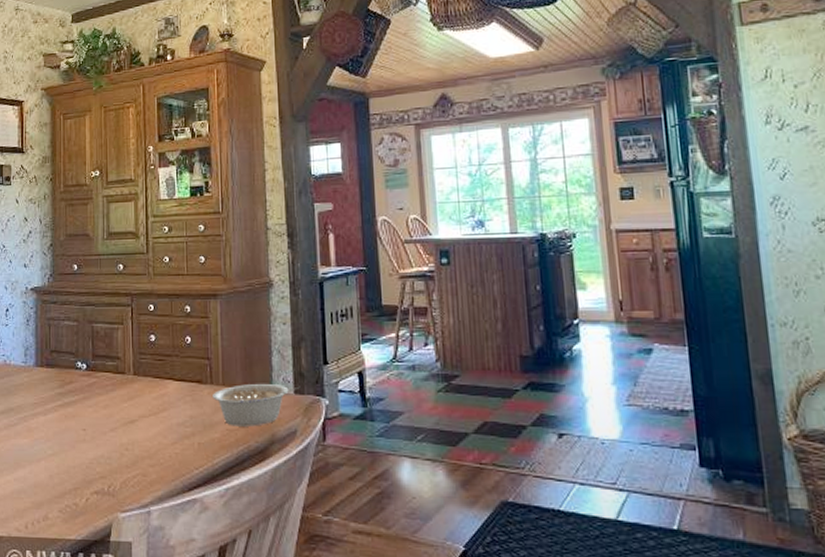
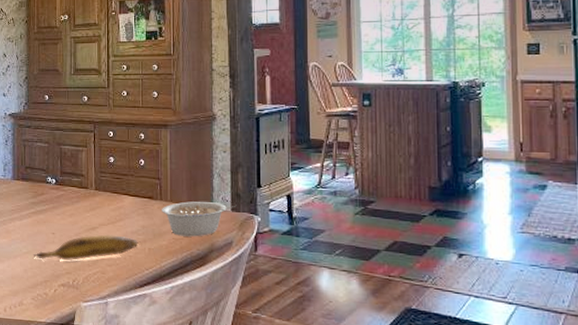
banana: none [60,428,185,462] -> present [33,234,137,261]

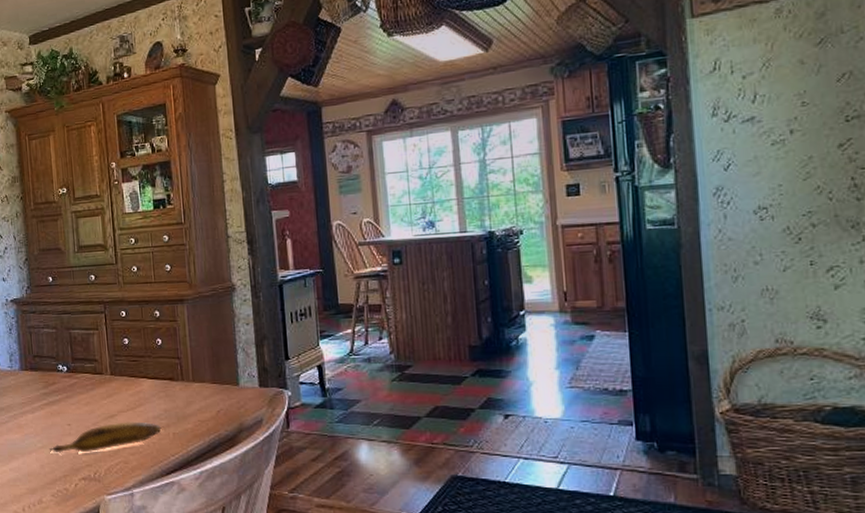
legume: present [162,201,237,237] -> none [184,379,264,418]

